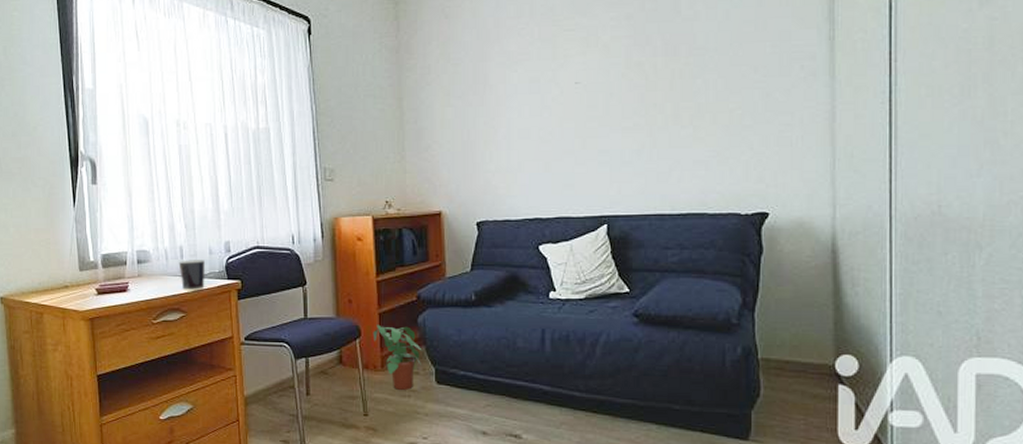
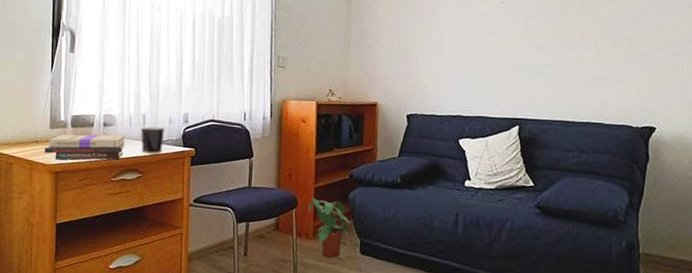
books: none [76,271,164,305] -> present [44,134,125,160]

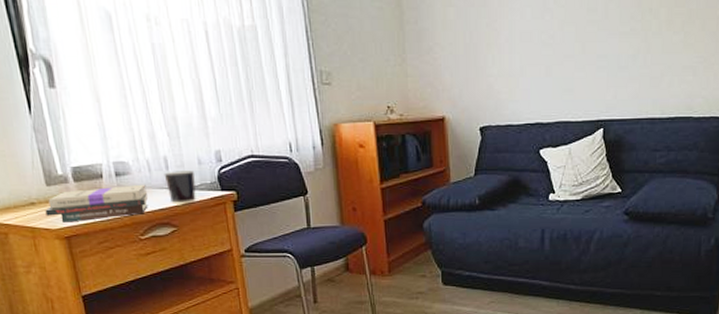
potted plant: present [307,197,351,258] -> none [379,231,429,293]

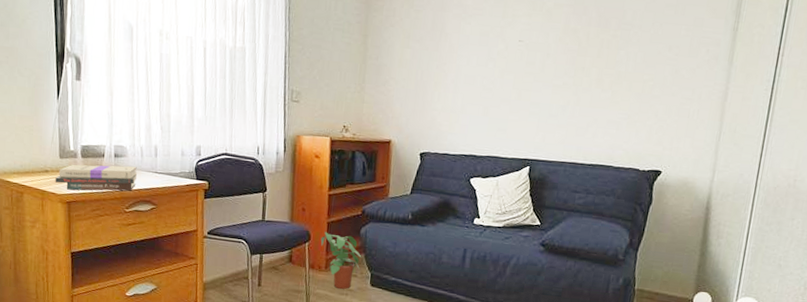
mug: present [164,171,196,204] -> none [152,158,177,187]
potted plant: none [379,231,429,293] -> present [320,232,362,289]

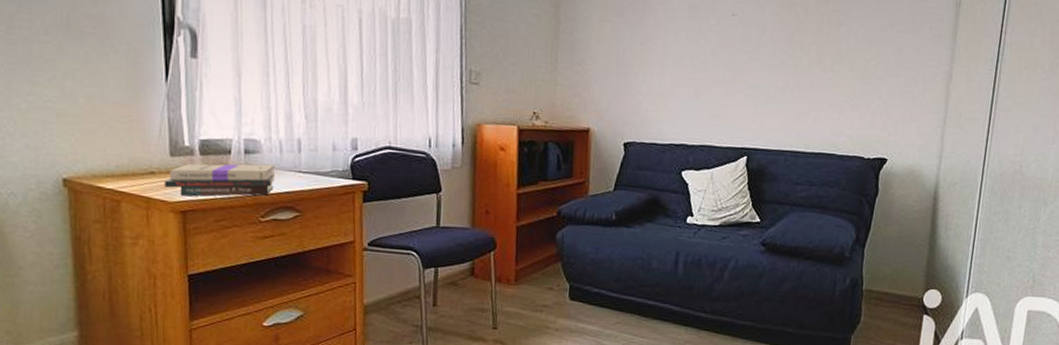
potted plant: present [320,232,362,289] -> none [508,238,559,305]

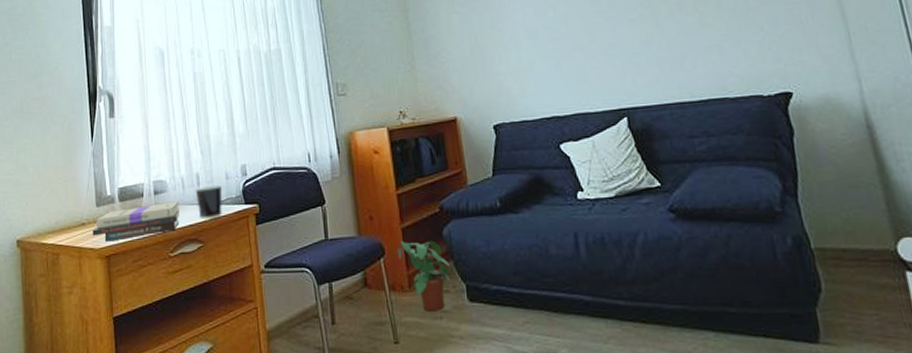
mug: none [295,154,327,190] -> present [195,185,222,220]
potted plant: none [508,238,559,305] -> present [397,240,451,311]

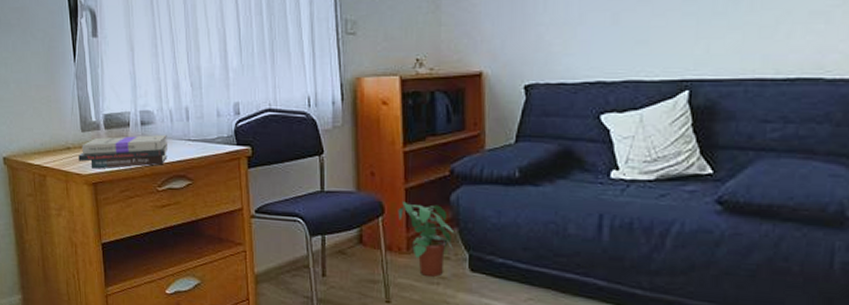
mug: present [195,185,222,220] -> none [184,122,212,157]

